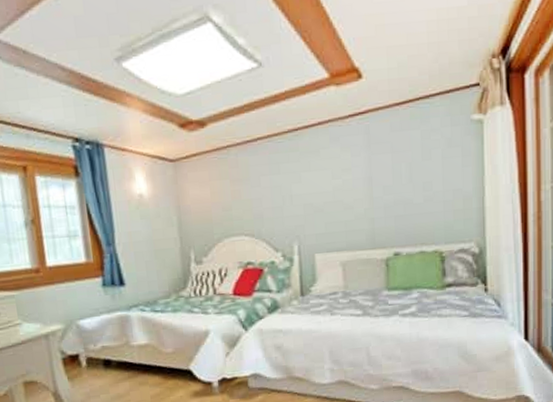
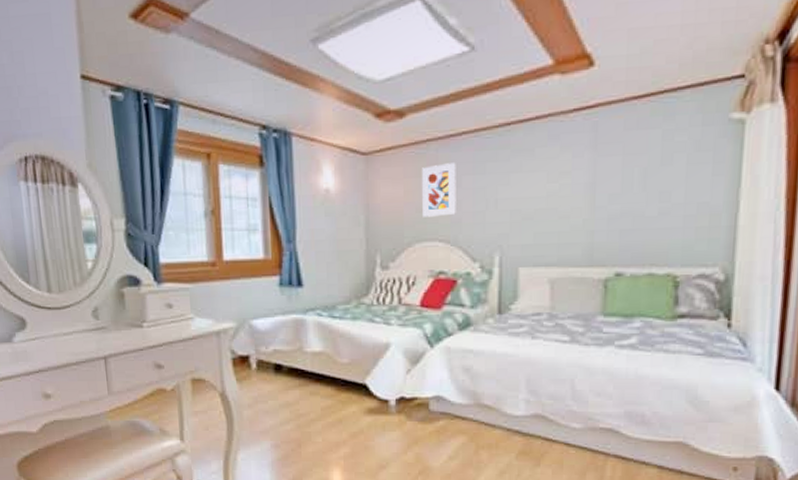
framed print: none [225,165,258,215] -> present [422,163,456,217]

